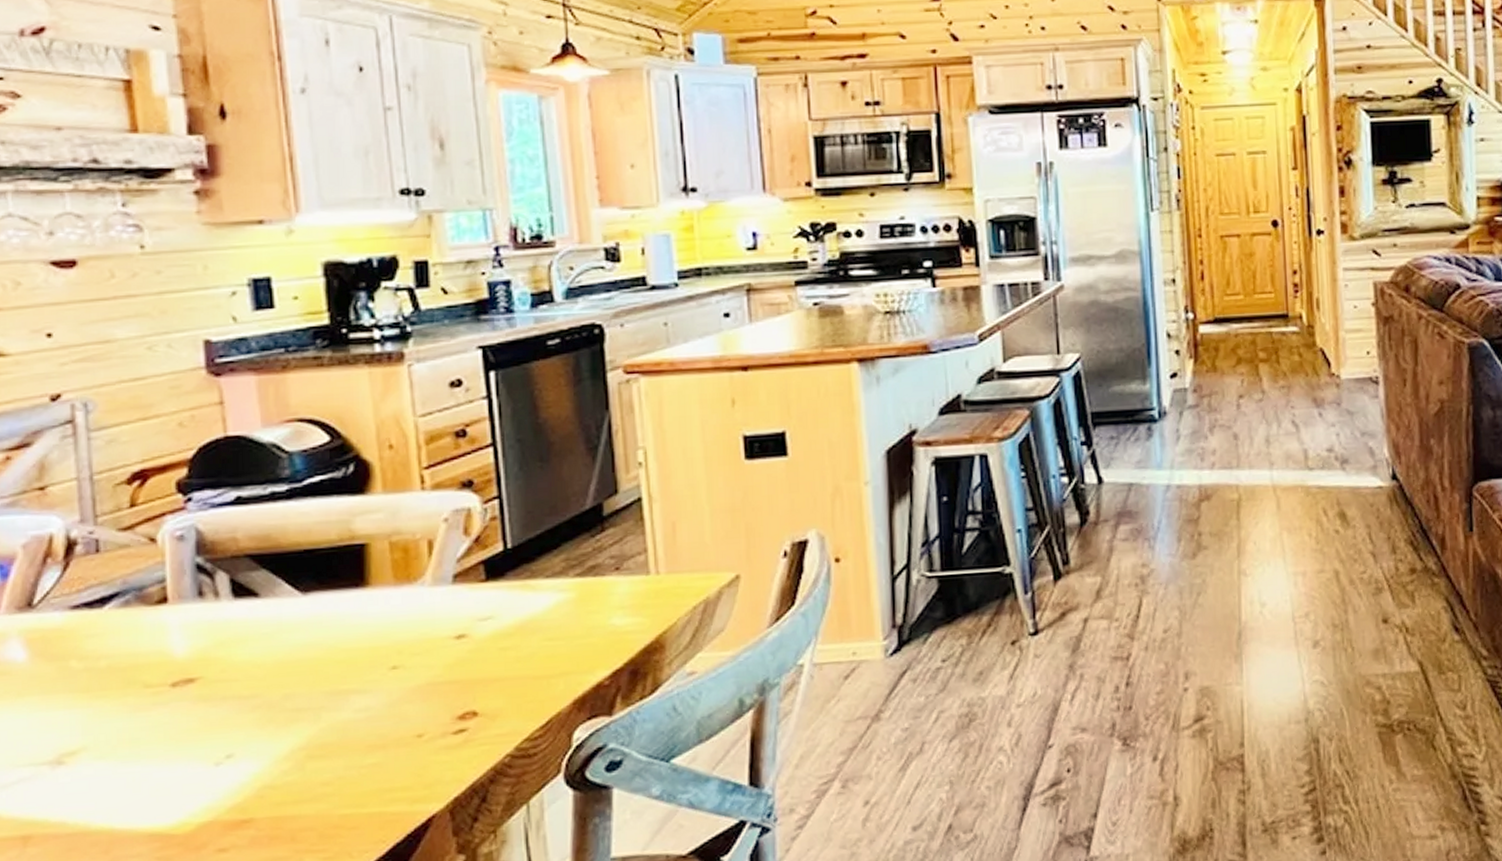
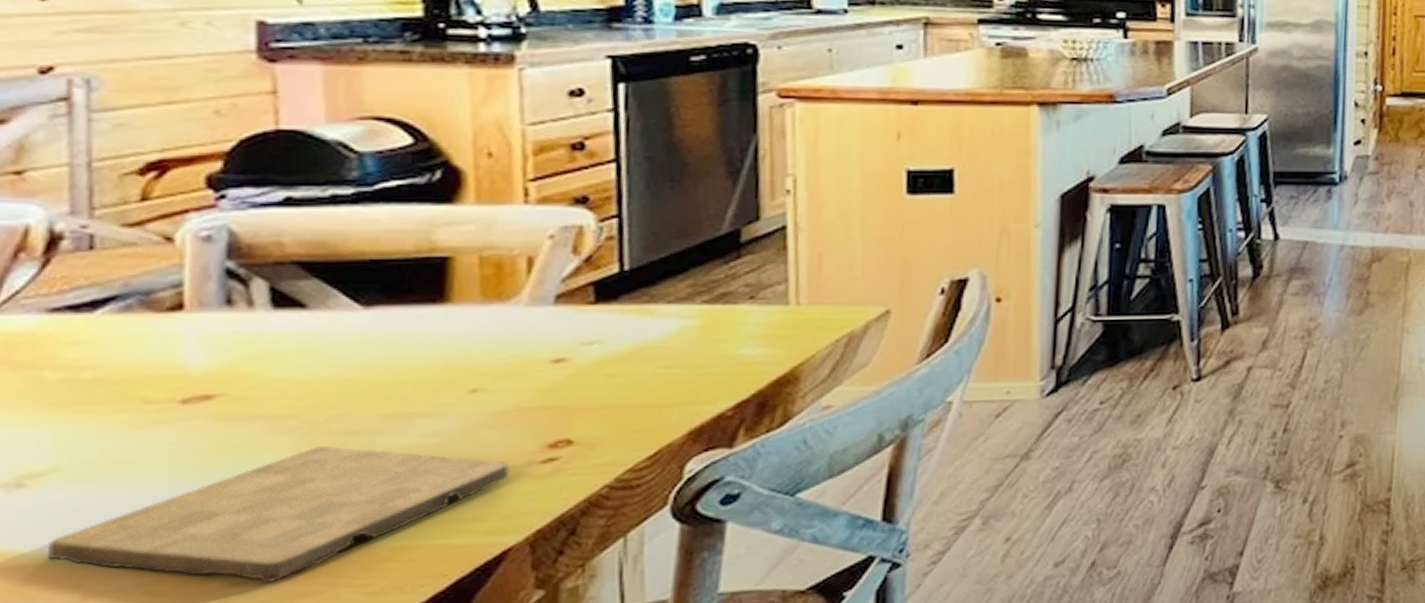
cutting board: none [84,722,428,850] -> present [48,446,509,584]

